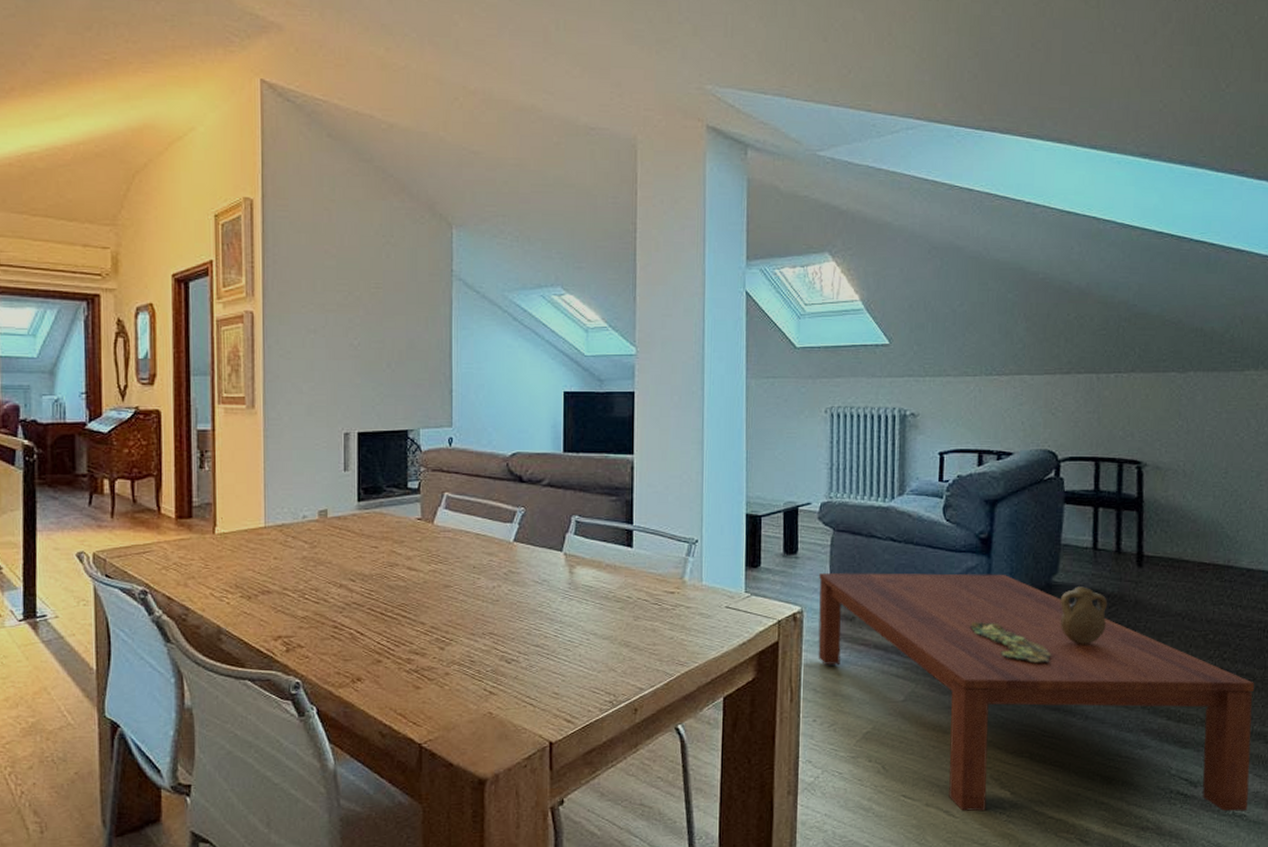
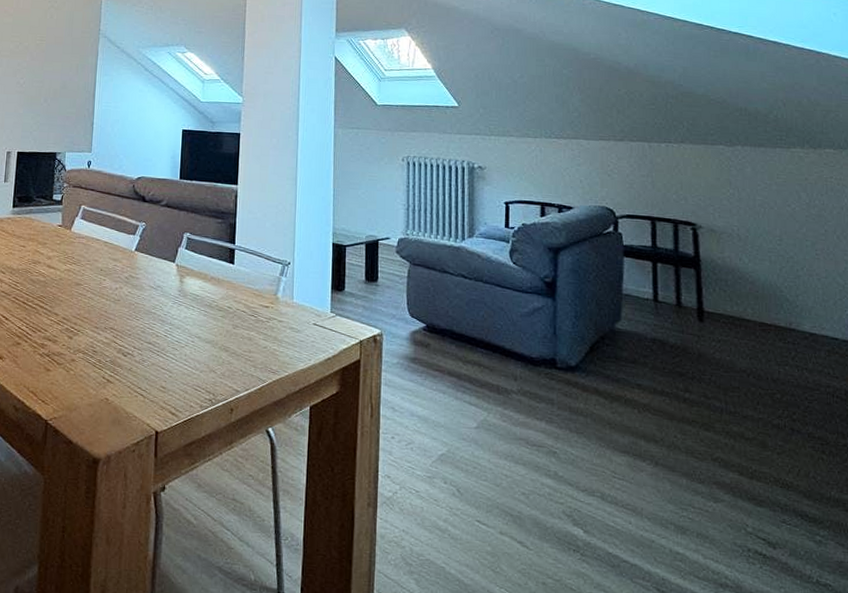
coffee table: present [818,573,1255,812] -> none [396,301,833,581]
decorative bowl: present [969,621,1052,662] -> none [537,358,619,405]
pilgrim flask: present [1060,586,1108,645] -> none [624,335,671,392]

